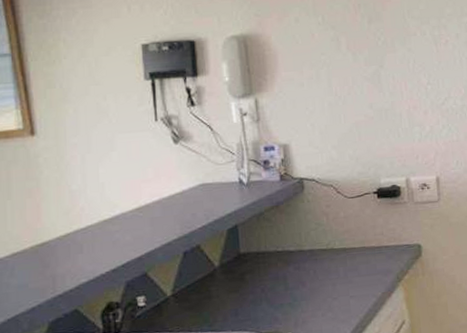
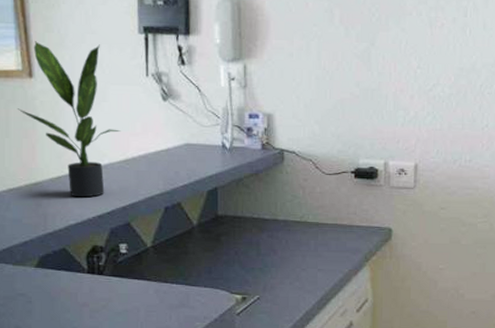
potted plant: none [19,95,132,254] -> present [17,41,121,198]

